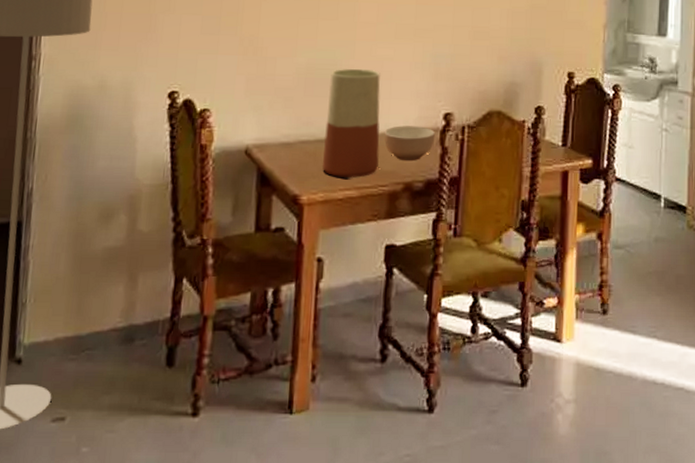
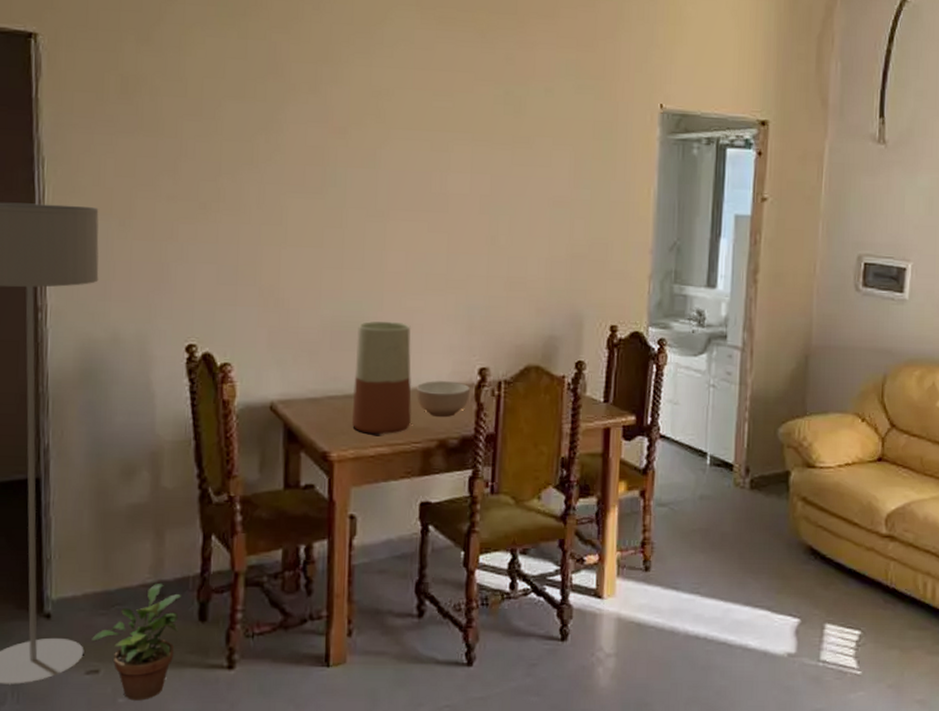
potted plant: none [60,328,151,450] -> present [91,584,182,701]

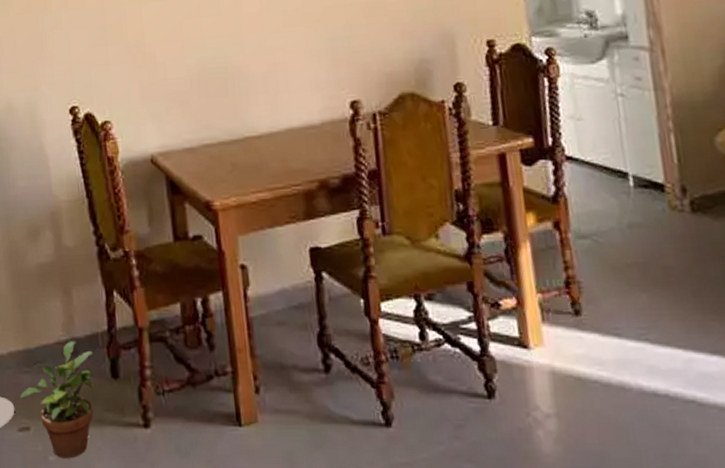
vase: present [352,321,412,435] -> none [222,62,288,180]
bowl: present [416,381,471,418] -> none [288,118,345,157]

